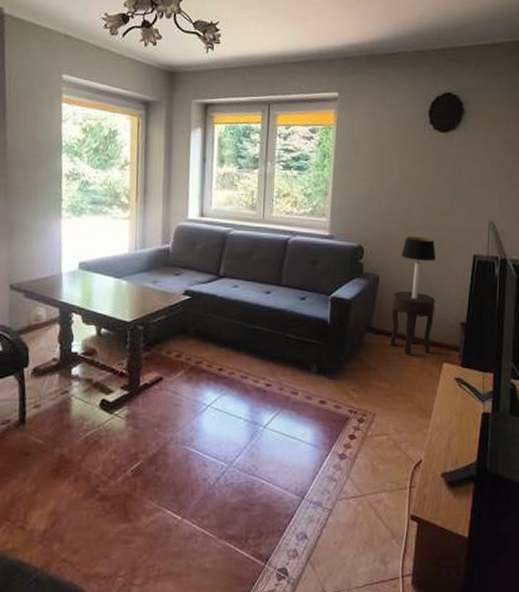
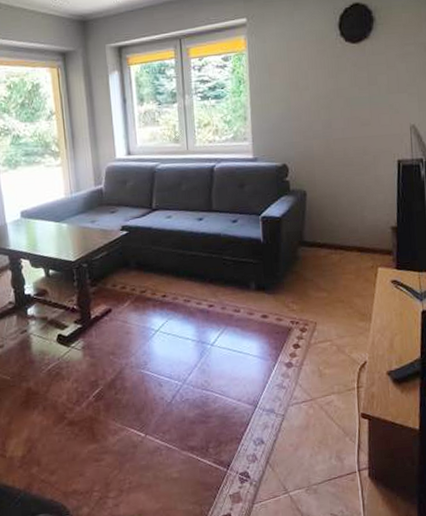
side table: present [390,291,436,355] -> none [321,202,365,263]
table lamp: present [400,237,436,300] -> none [325,148,360,210]

